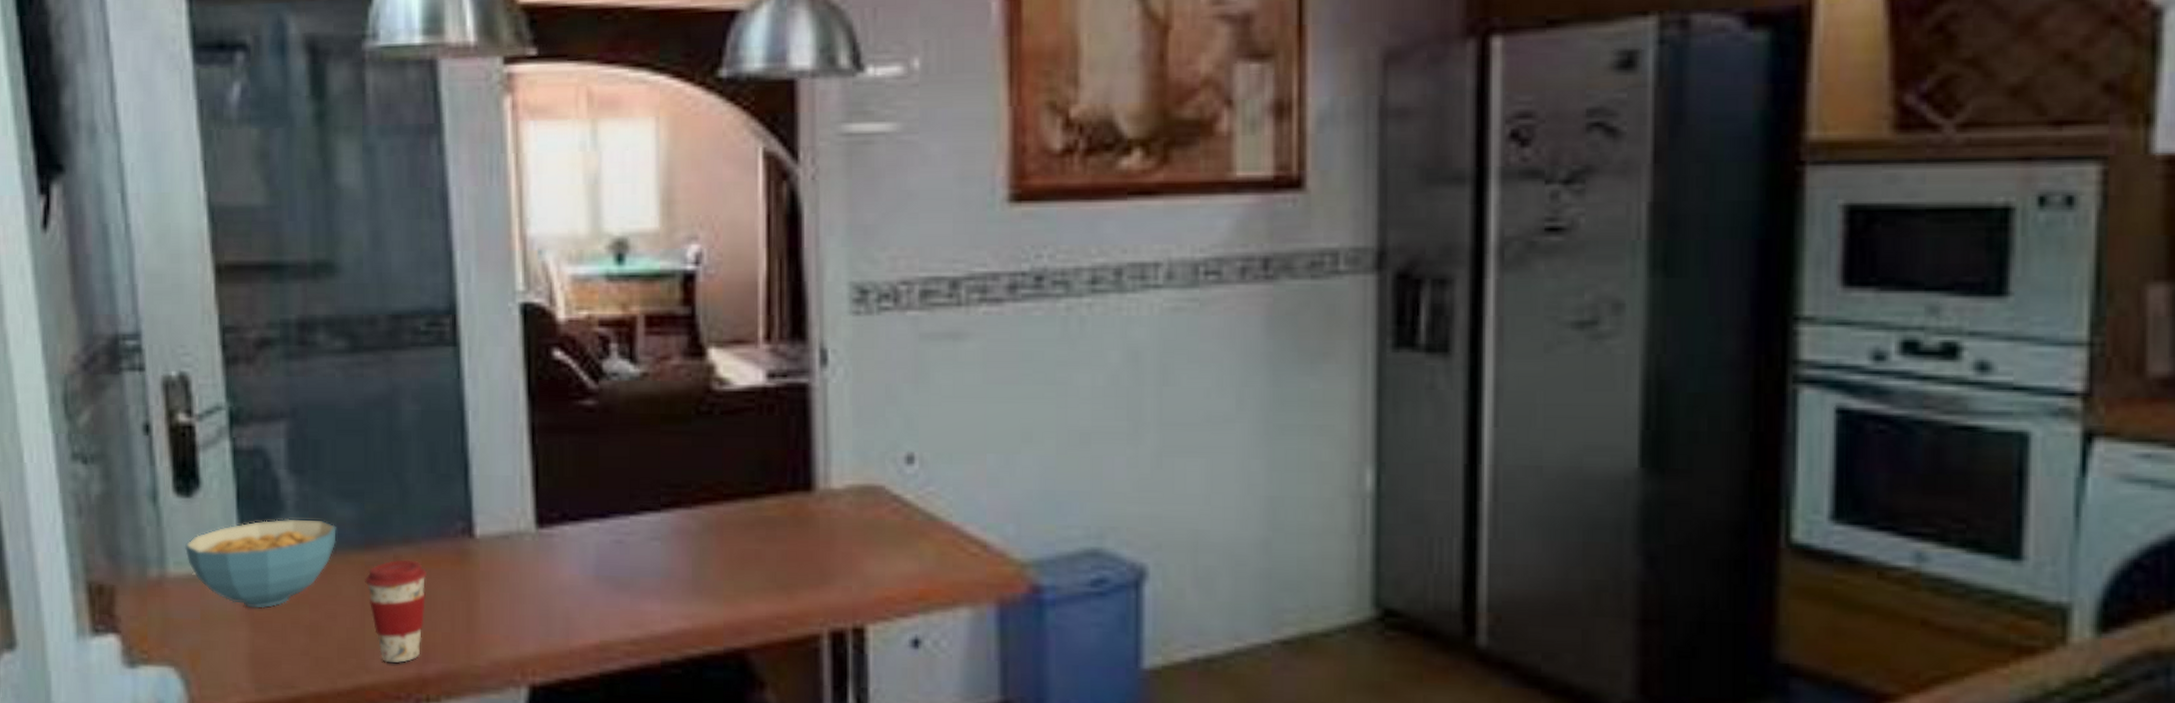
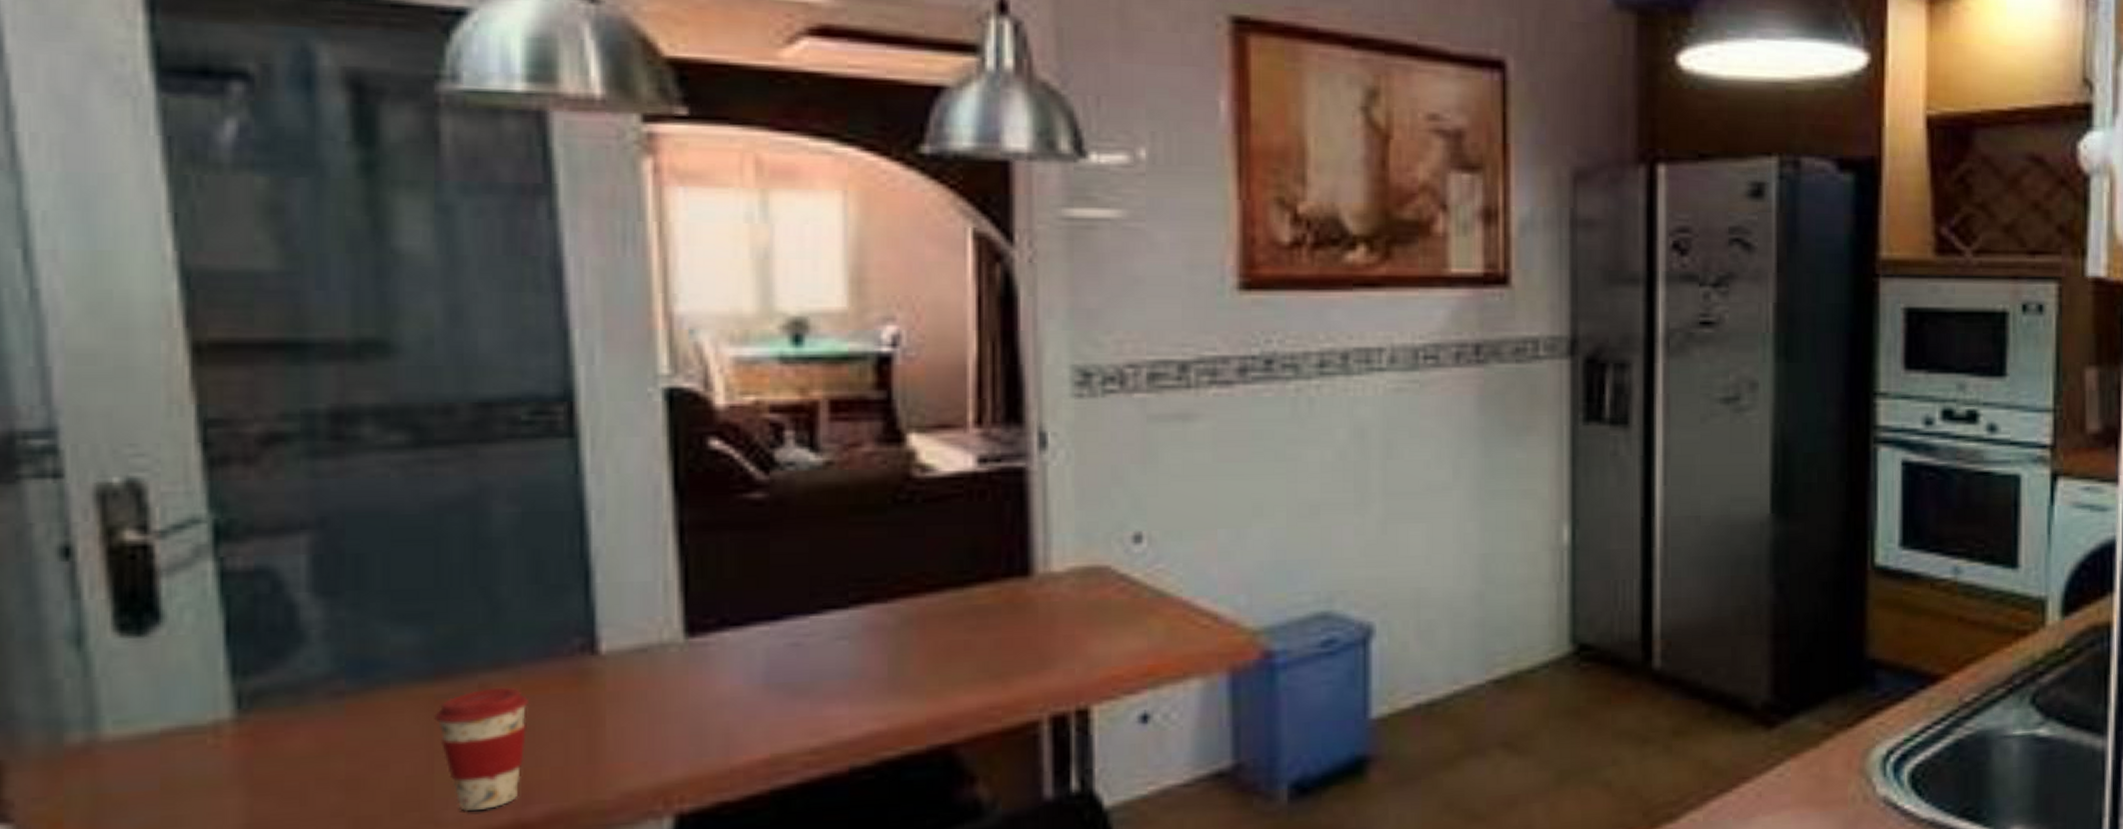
cereal bowl: present [184,519,337,609] -> none [132,651,390,767]

